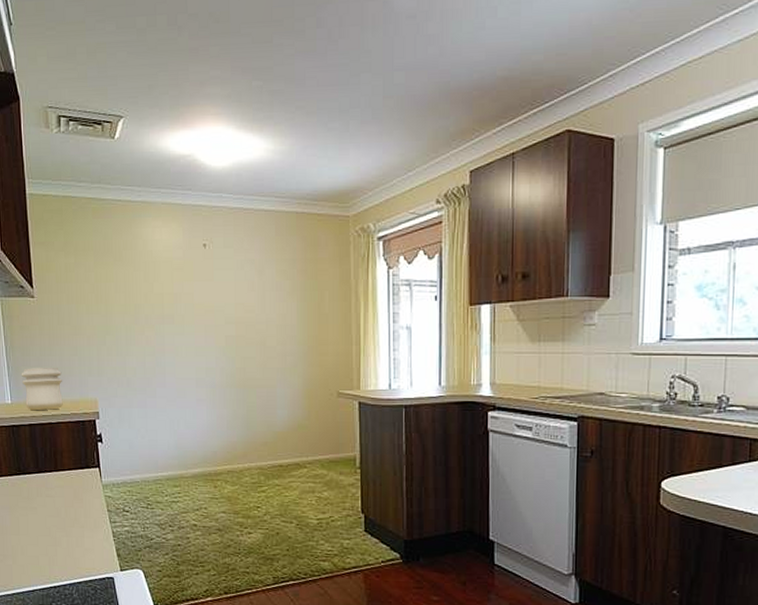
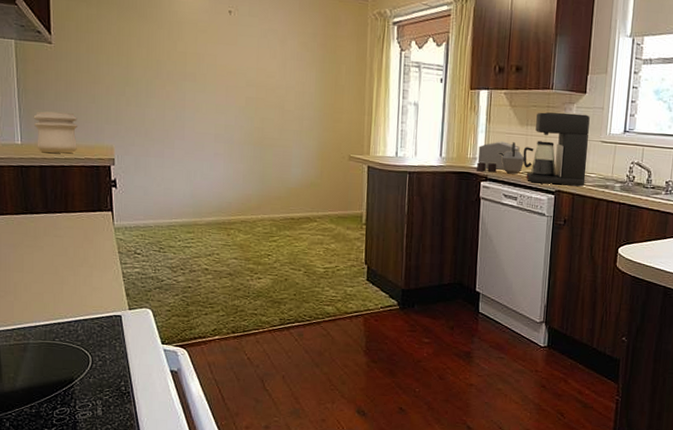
kettle: none [482,363,539,400] -> present [477,142,525,175]
toaster: none [483,363,532,396] -> present [477,141,520,170]
coffee maker: none [536,323,616,410] -> present [523,112,590,186]

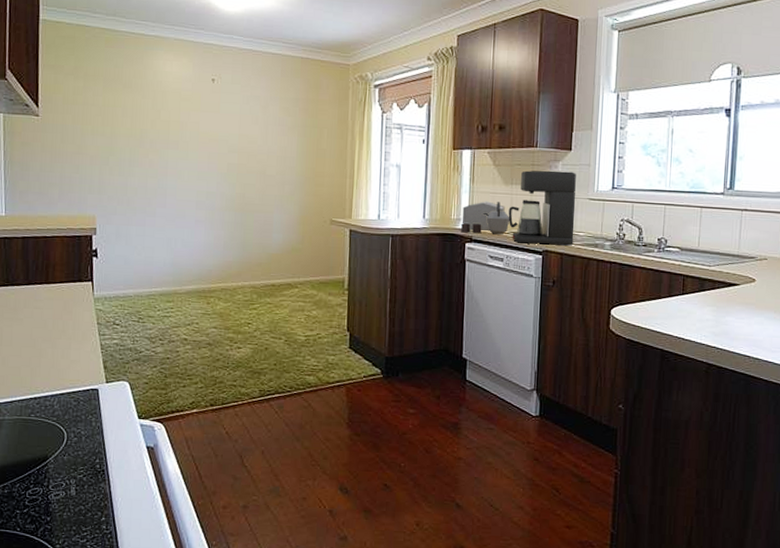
jar: present [33,111,77,154] -> none [18,182,61,224]

